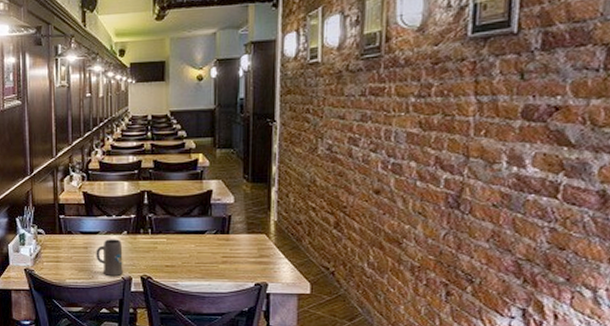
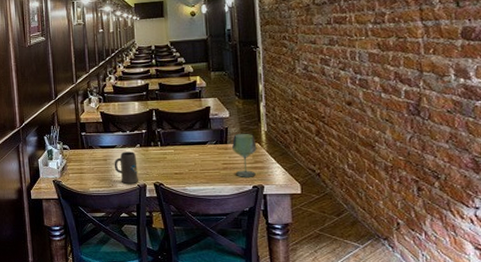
wine glass: none [235,222,264,273] -> present [232,133,257,177]

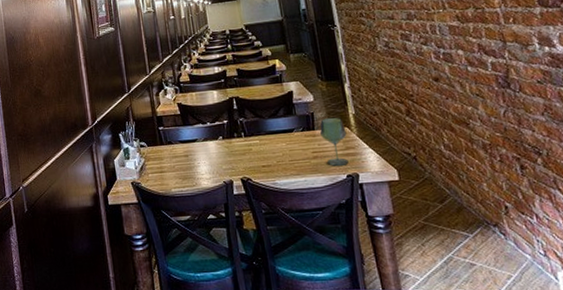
beer mug: present [114,151,138,185] -> none [196,145,224,182]

